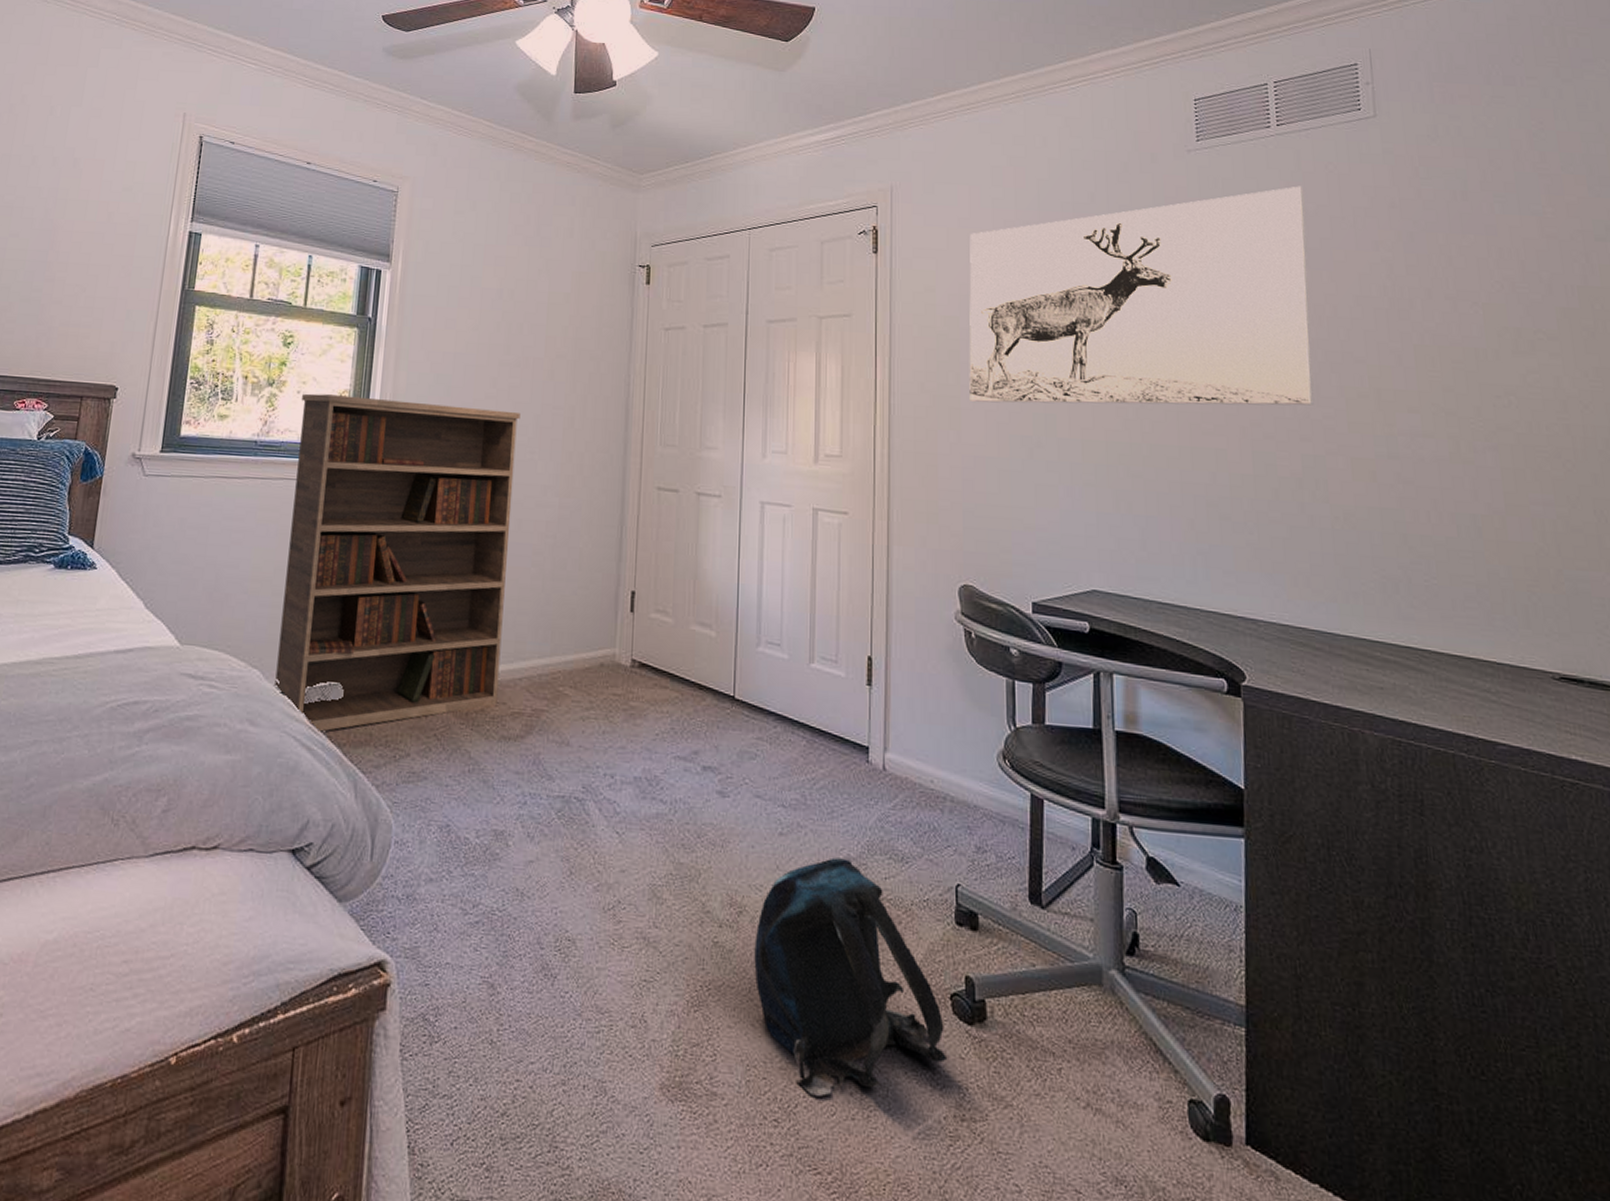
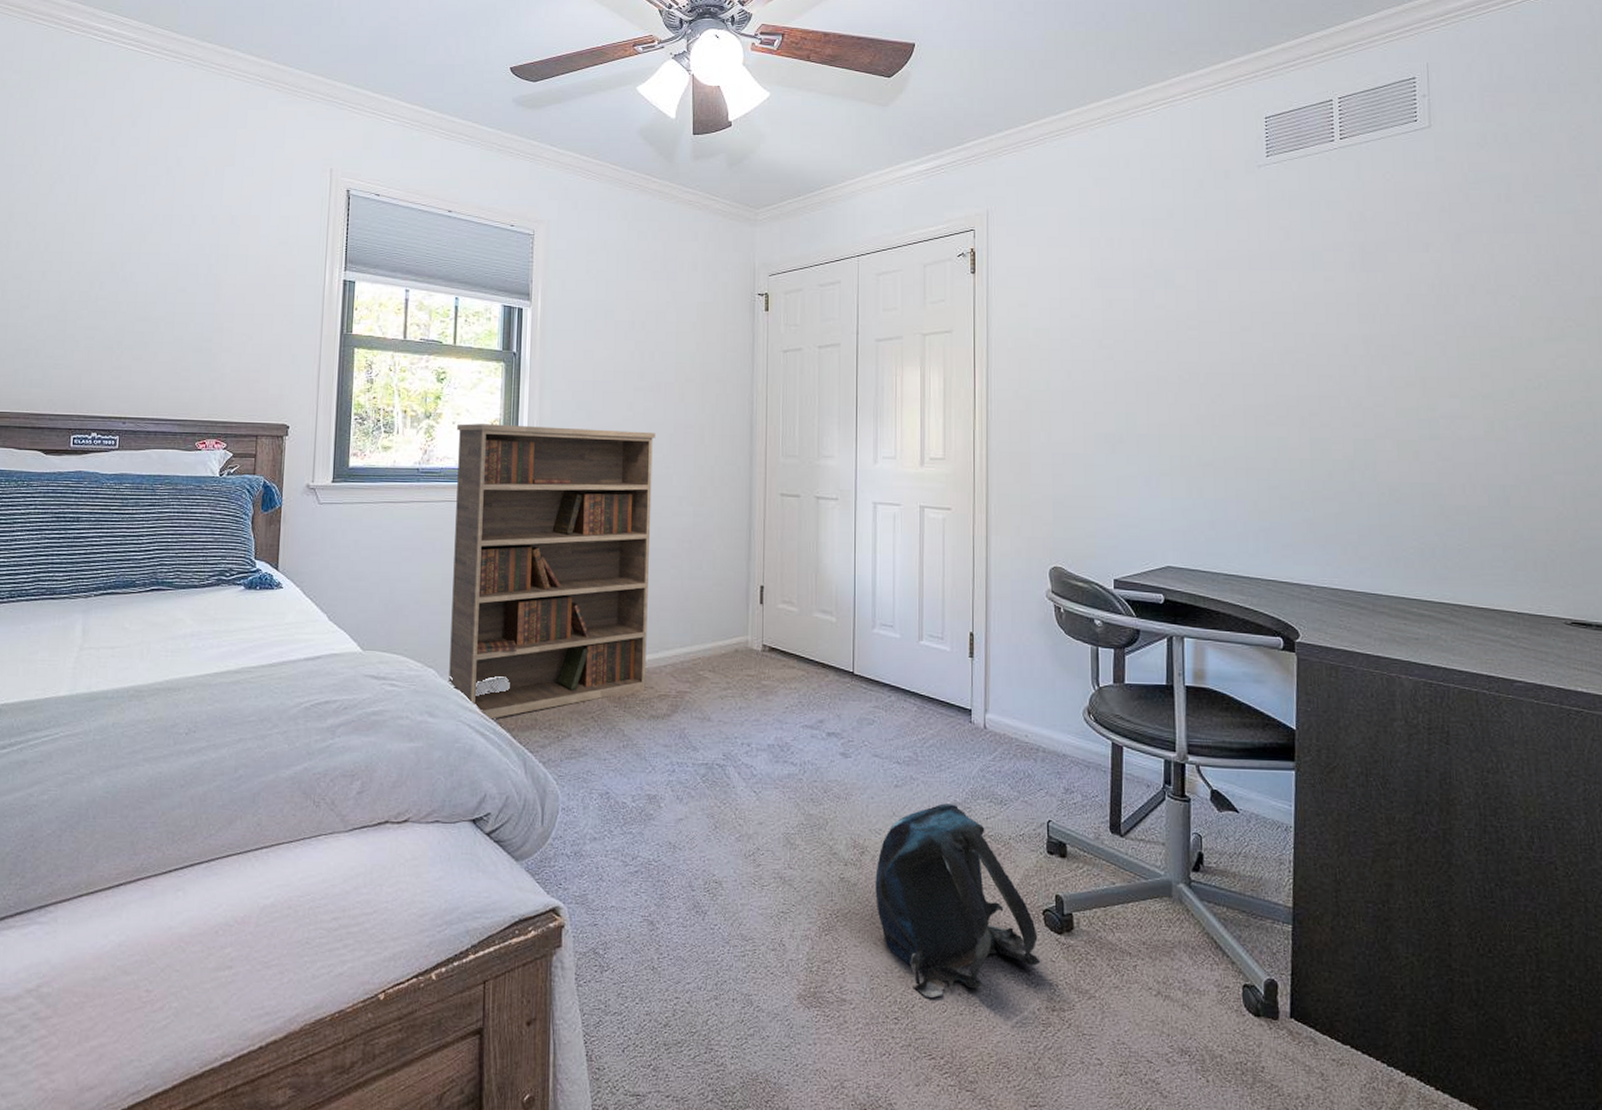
wall art: present [969,186,1315,406] -> none [1058,195,1367,406]

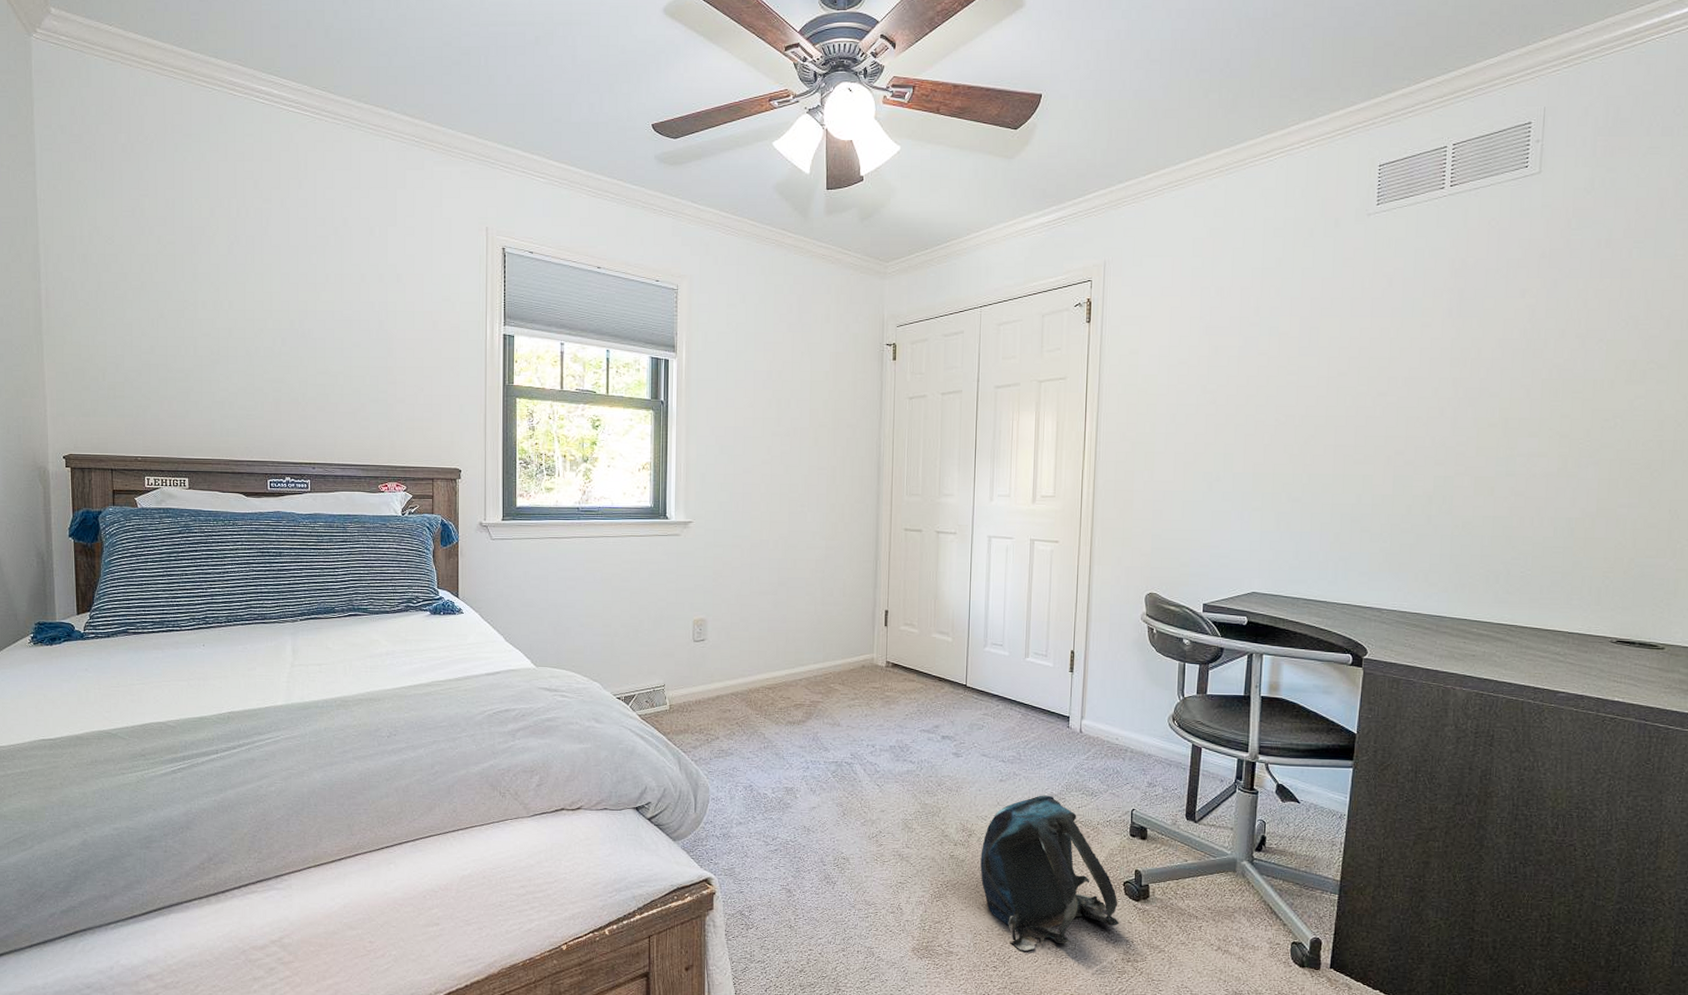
bookshelf: present [449,423,656,719] -> none [612,467,792,725]

